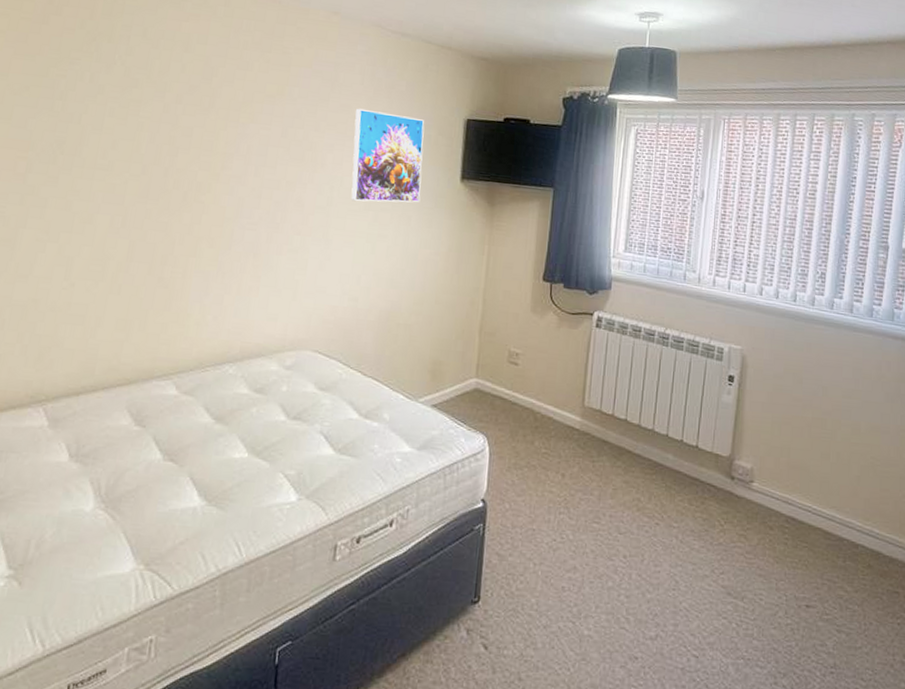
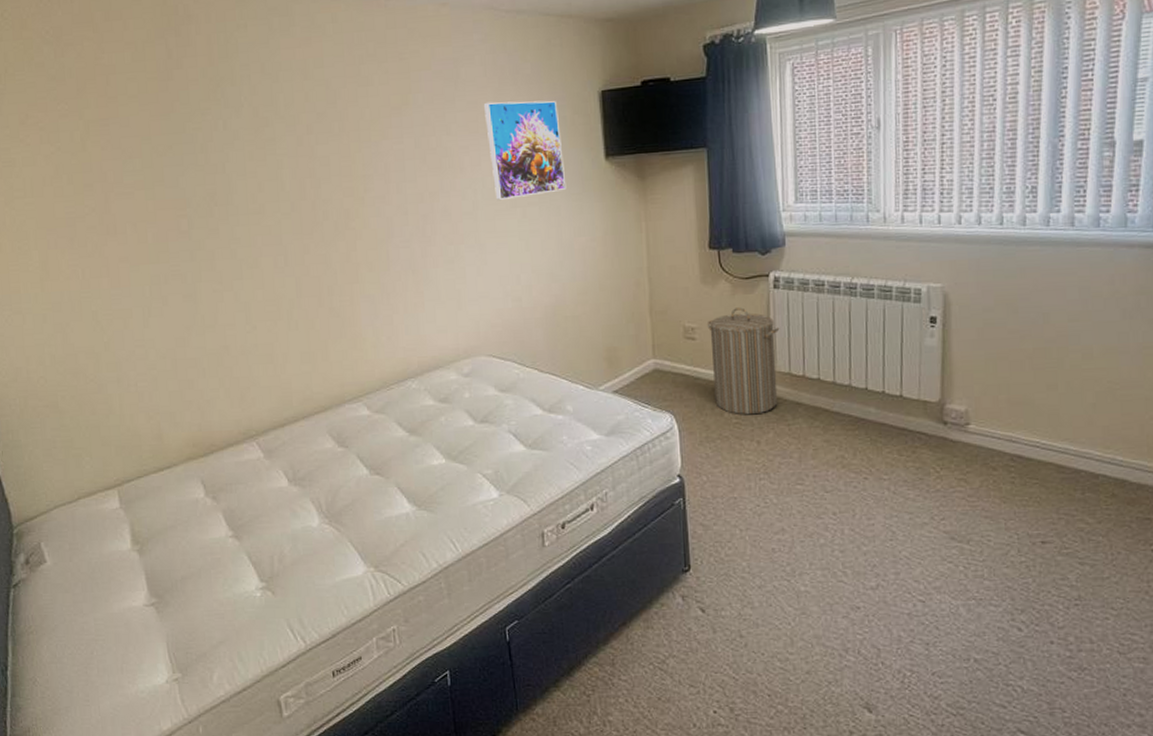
laundry hamper: none [528,340,597,447] -> present [707,307,780,415]

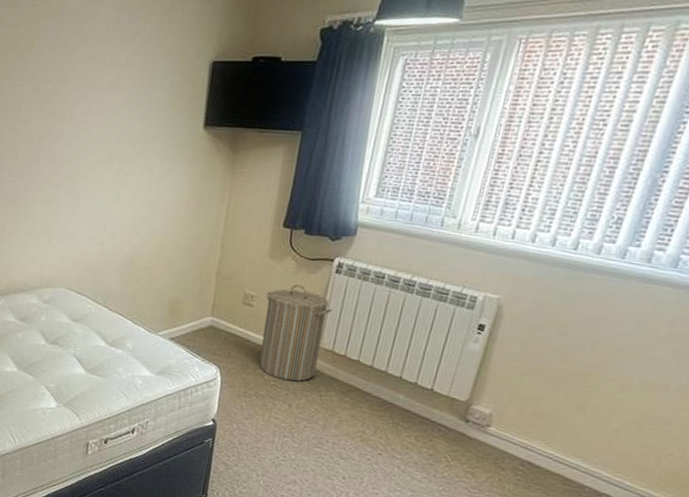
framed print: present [483,100,567,200] -> none [97,58,169,152]

